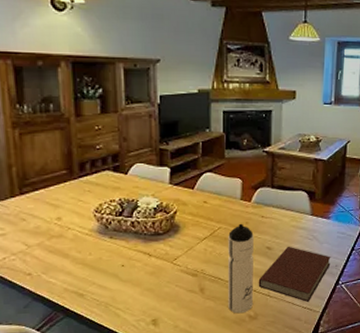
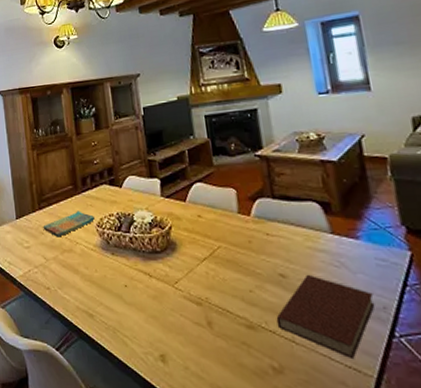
dish towel: none [25,196,94,223] -> present [43,211,96,237]
water bottle: present [227,223,254,314] -> none [229,242,275,363]

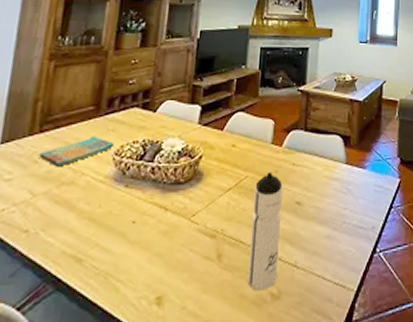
water bottle: none [229,242,275,363] -> present [247,171,283,291]
notebook: present [276,274,375,358] -> none [284,201,367,276]

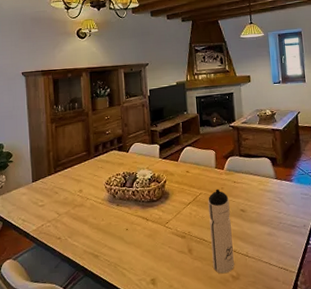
dish towel: present [39,136,115,167] -> none [57,172,105,195]

